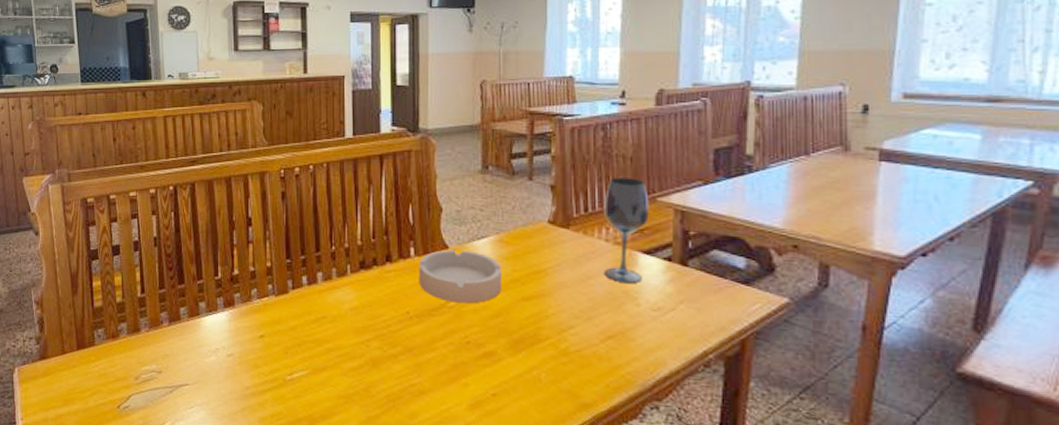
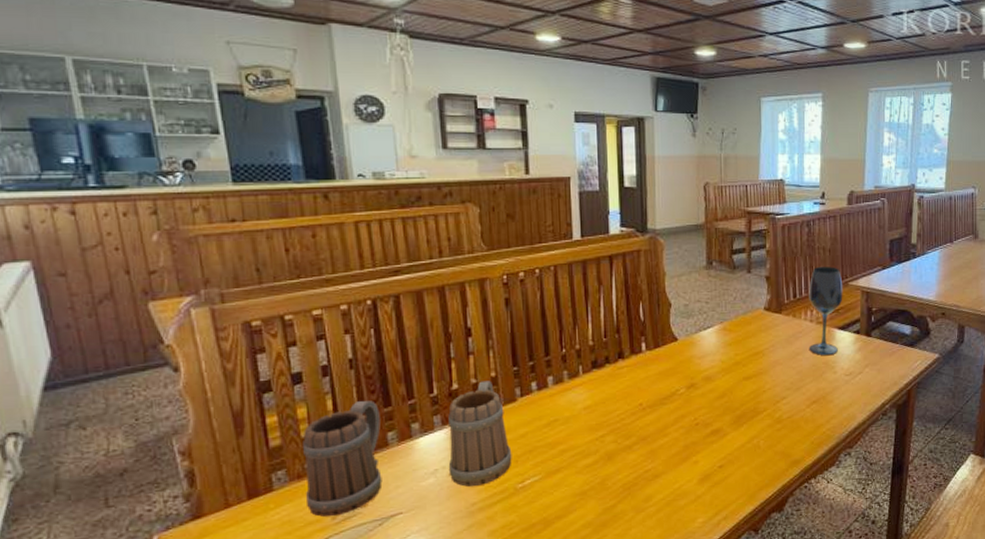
beer mug: none [117,276,175,377] -> present [303,401,383,518]
beer mug: none [227,269,283,372] -> present [448,380,512,487]
ashtray: present [419,249,502,304] -> none [650,340,726,390]

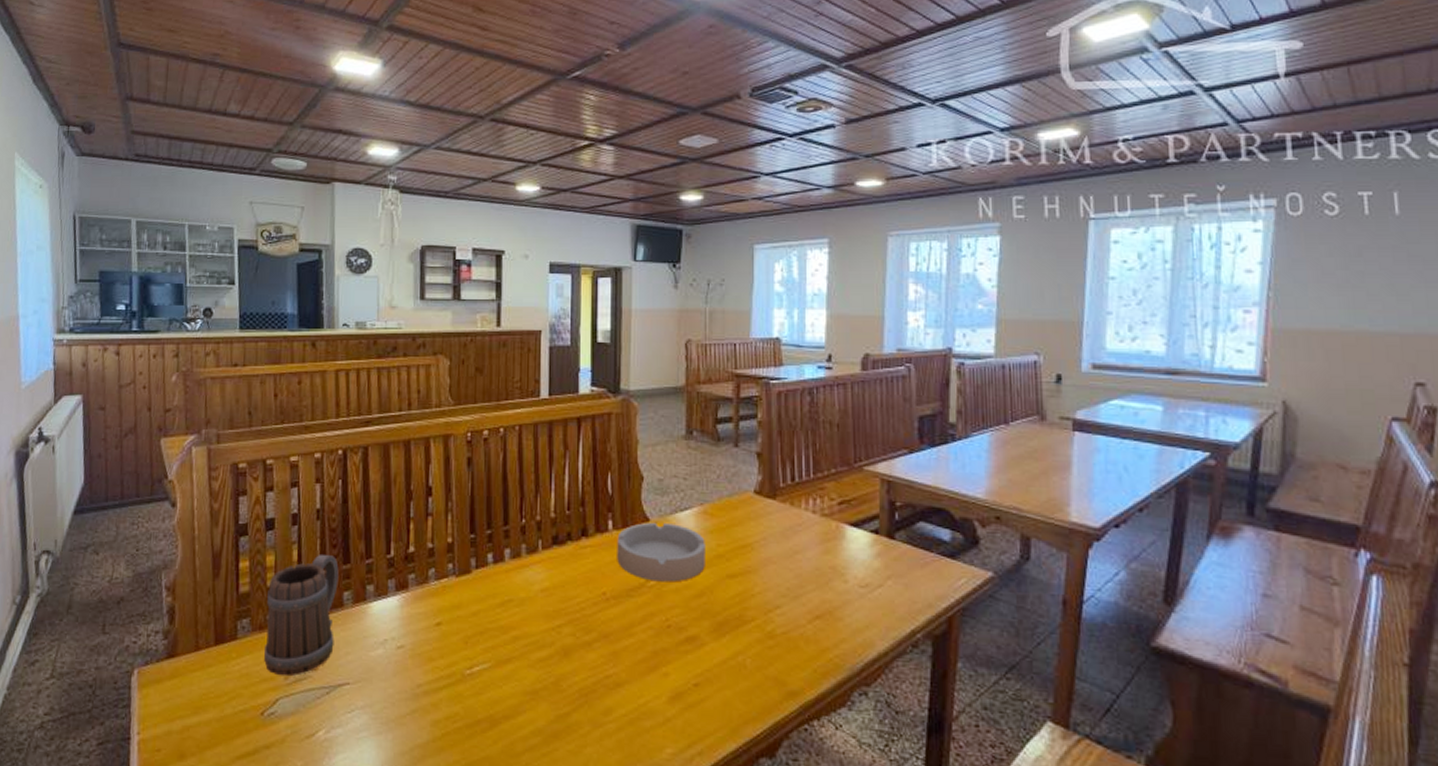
beer mug: present [448,380,512,487] -> none [397,546,462,666]
ashtray: none [650,340,726,390] -> present [617,522,705,582]
wineglass: present [809,267,843,356] -> none [811,445,856,559]

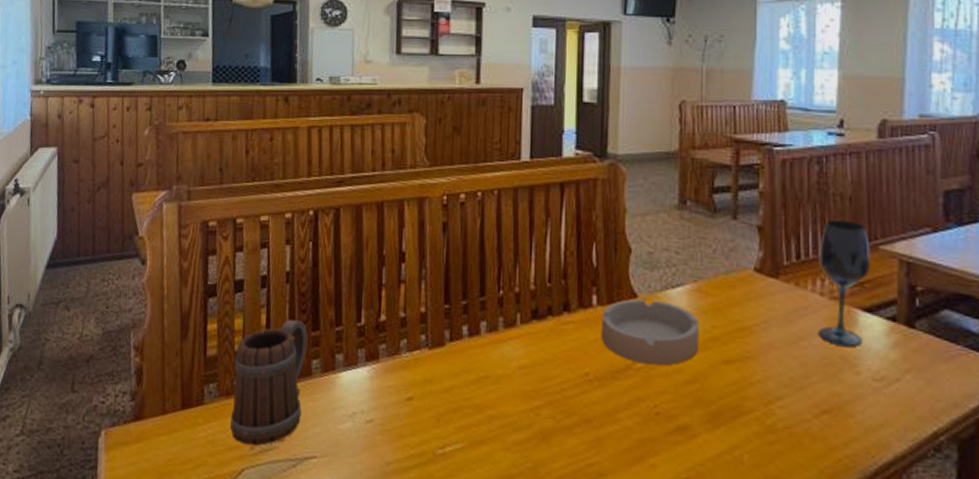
wineglass: none [811,445,856,559] -> present [819,220,871,347]

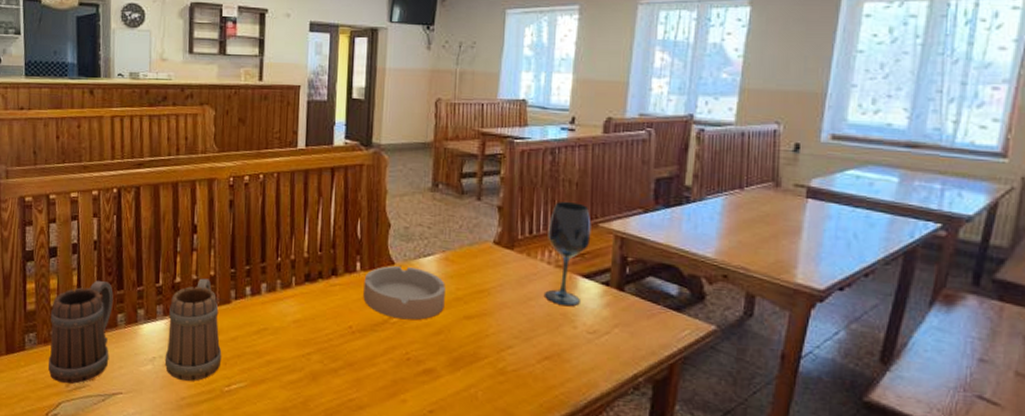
beer mug: none [367,316,435,443] -> present [164,278,222,382]

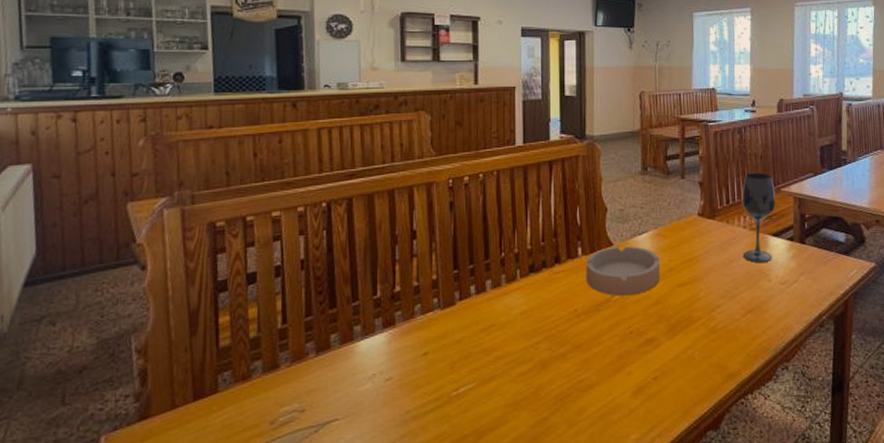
beer mug: present [48,281,114,385] -> none [248,302,325,422]
beer mug: present [164,278,222,382] -> none [386,283,448,394]

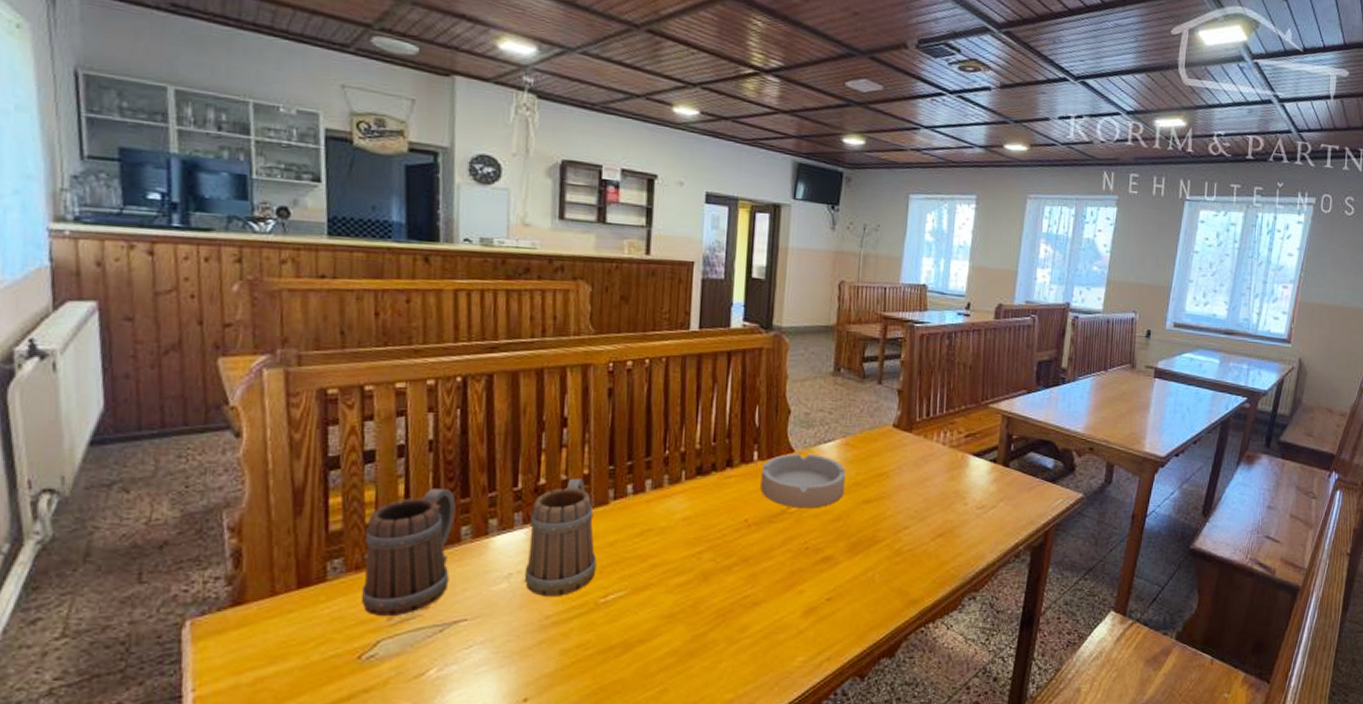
beer mug: none [248,302,325,422] -> present [362,489,456,617]
beer mug: none [386,283,448,394] -> present [524,478,597,598]
wineglass: present [741,173,776,263] -> none [939,384,982,485]

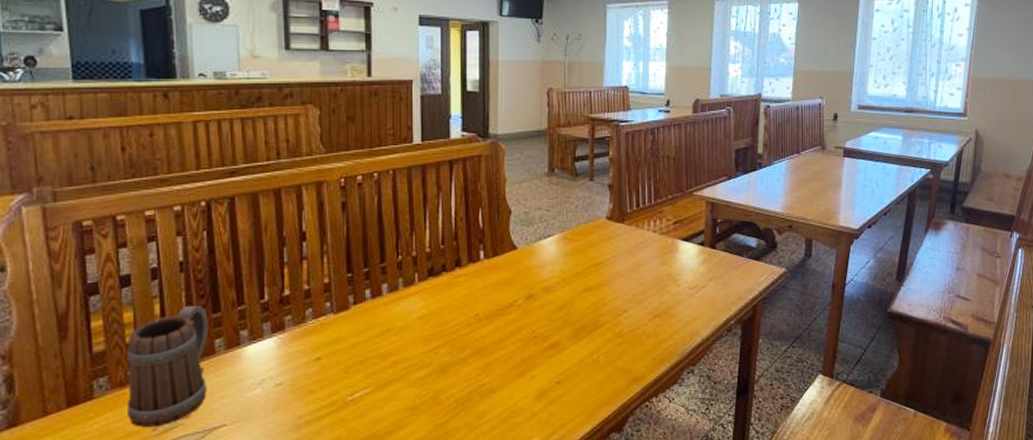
beer mug: present [524,478,597,598] -> none [276,287,342,399]
ashtray: present [760,453,846,508] -> none [488,249,566,301]

